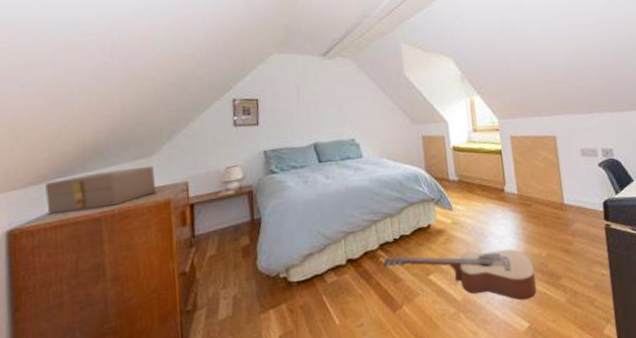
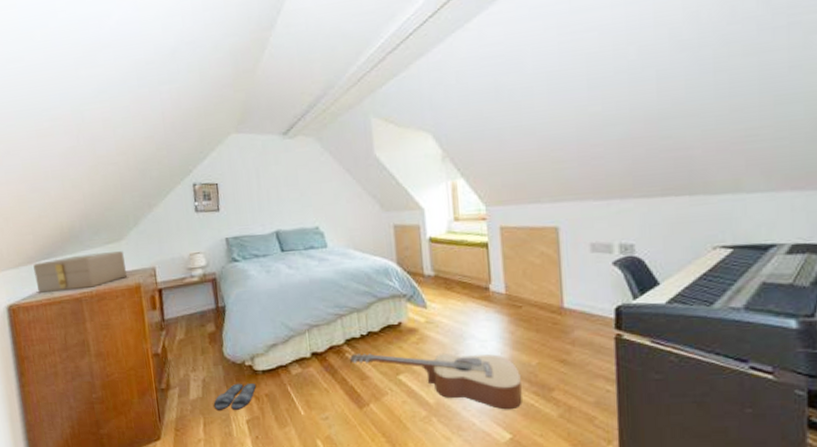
slippers: none [245,296,290,329] -> present [214,383,256,410]

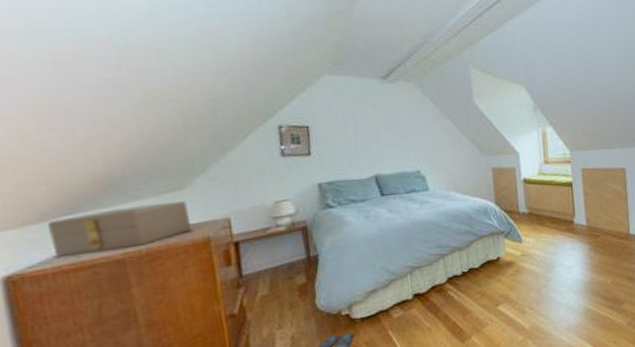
acoustic guitar: present [350,352,522,410] -> none [452,278,600,325]

